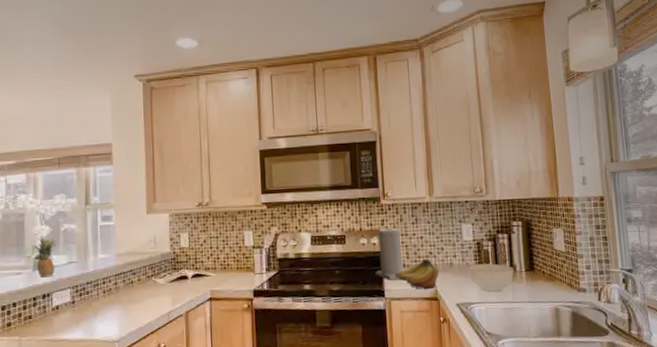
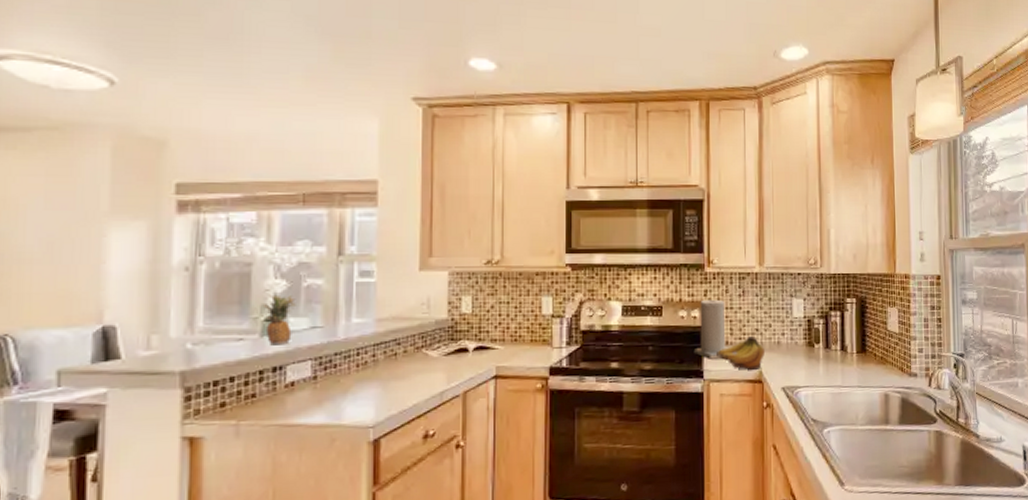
bowl: present [468,263,514,293] -> none [797,343,844,376]

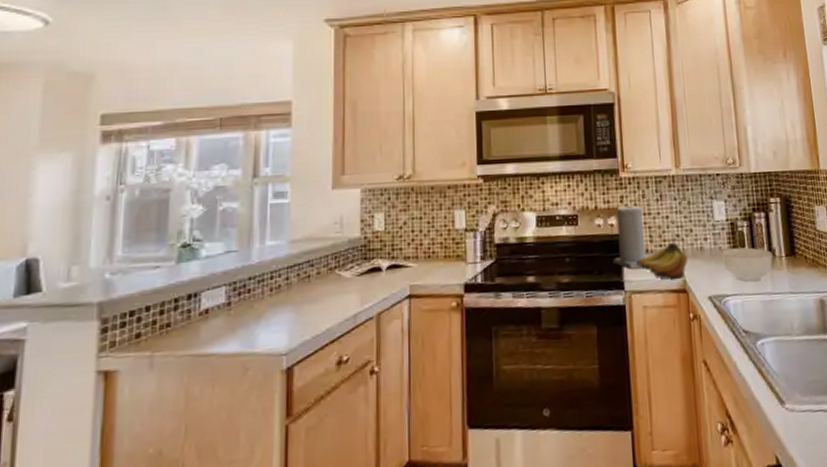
fruit: present [264,294,296,346] -> none [180,219,212,272]
bowl: none [797,343,844,376] -> present [721,247,773,282]

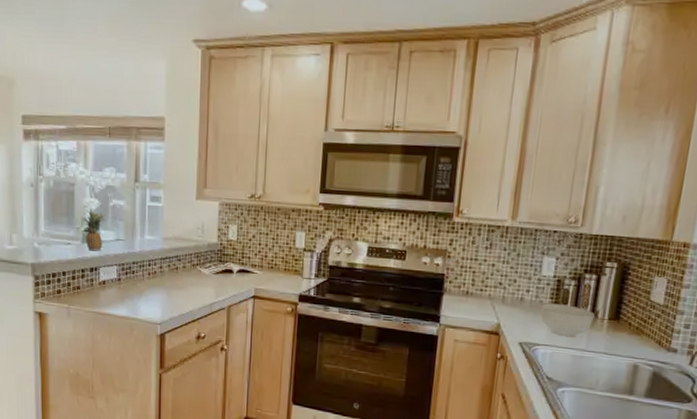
fruit: none [180,219,212,272] -> present [83,210,105,251]
paper towel: present [612,205,653,269] -> none [432,248,473,307]
fruit: present [635,242,688,279] -> none [454,288,506,322]

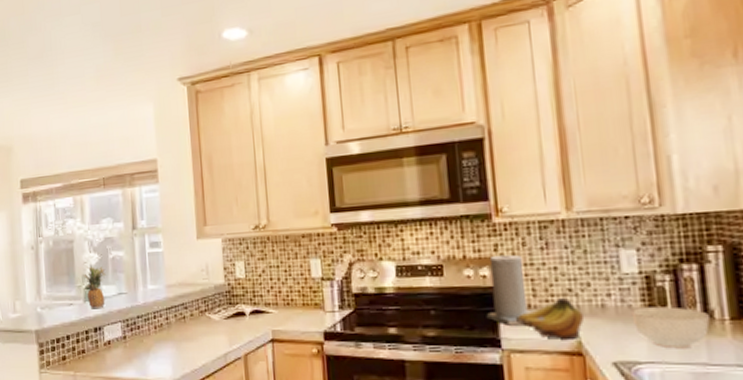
paper towel: none [432,248,473,307] -> present [486,254,537,326]
fruit: none [454,288,506,322] -> present [515,297,584,339]

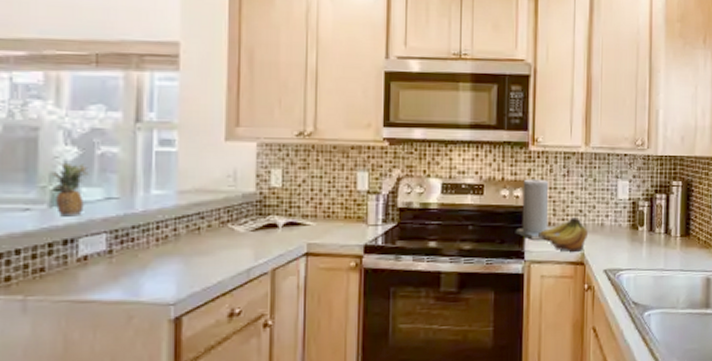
bowl: present [631,306,710,349] -> none [620,226,668,259]

